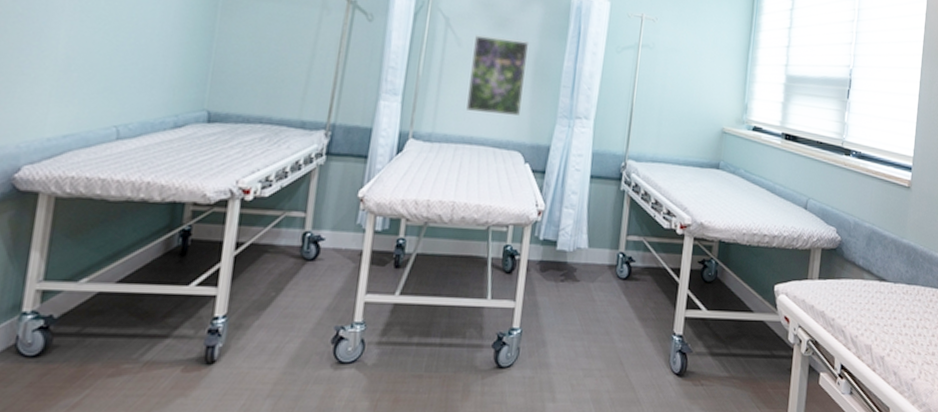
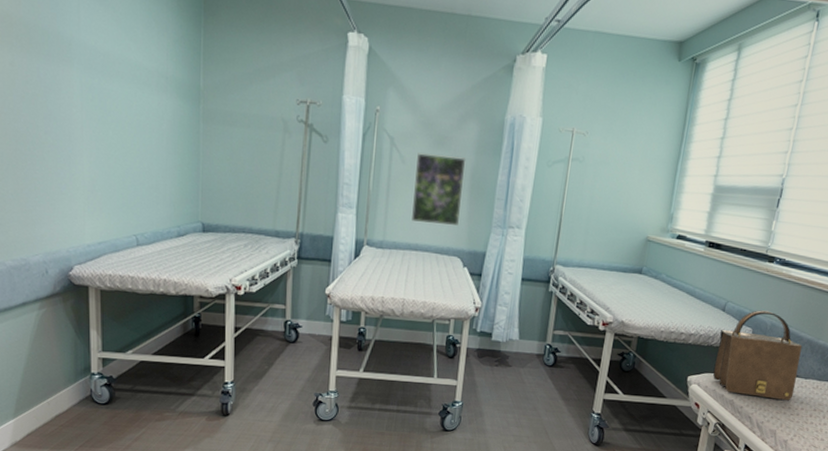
handbag: none [800,207,887,310] -> present [712,310,802,401]

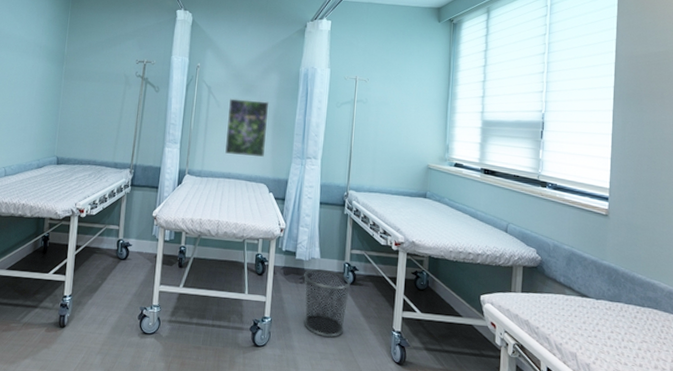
waste bin: none [497,350,551,420] -> present [303,268,351,337]
handbag: present [712,310,802,401] -> none [504,231,588,323]

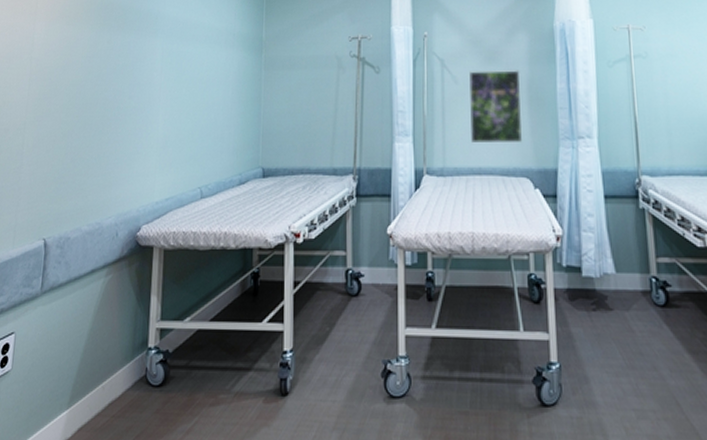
waste bin: present [303,268,351,337] -> none [596,288,664,386]

